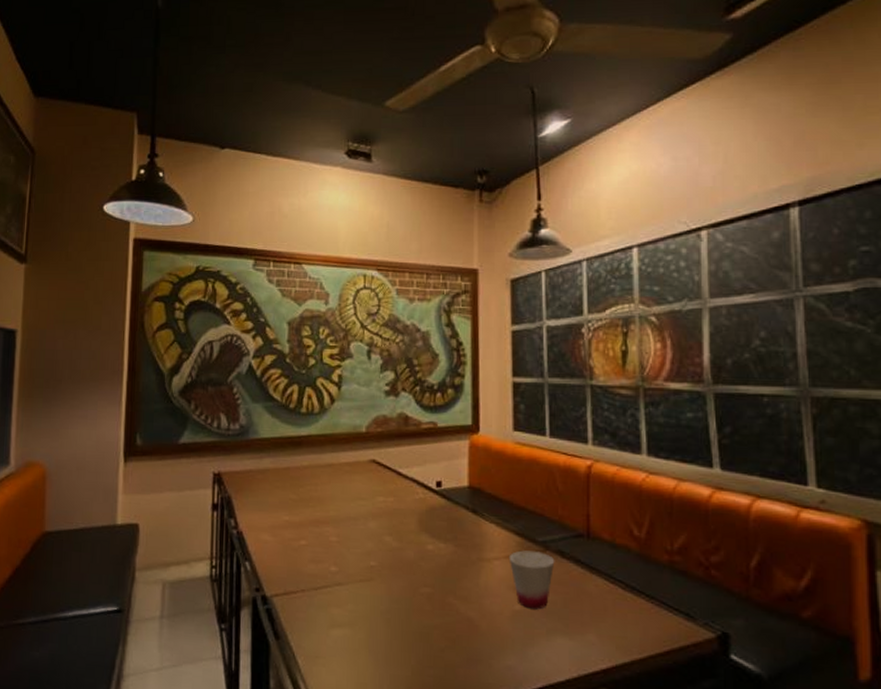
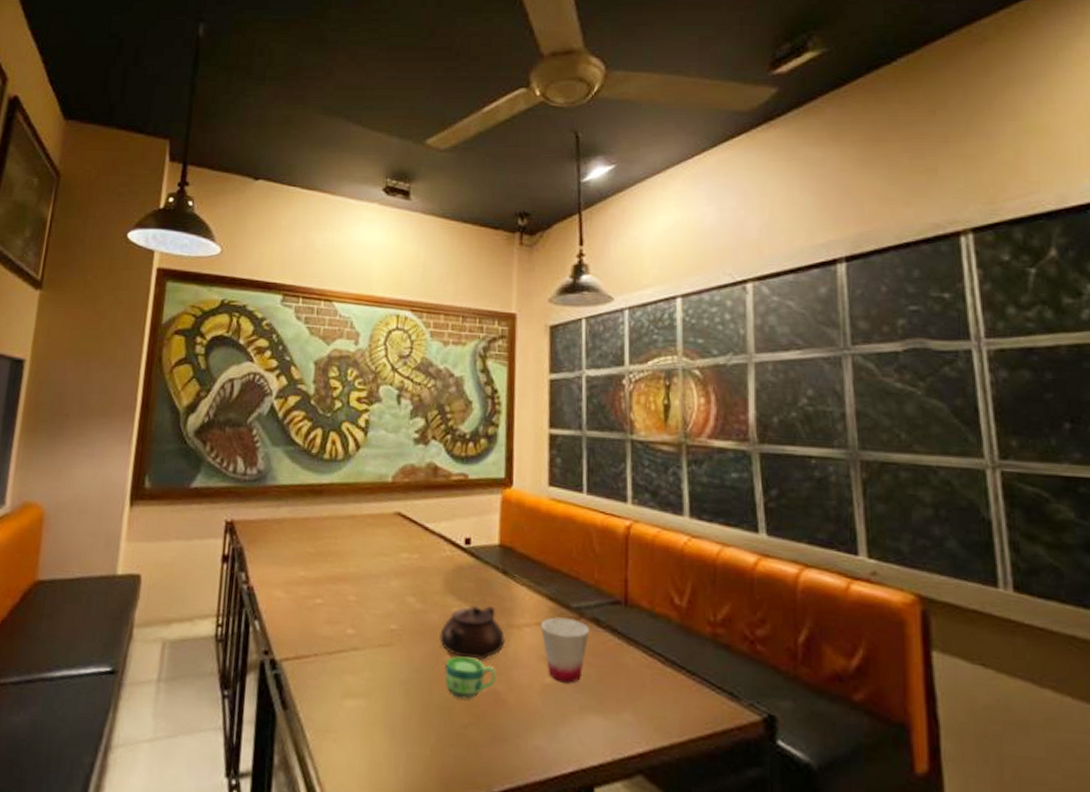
teapot: none [416,541,476,591] -> present [439,605,505,660]
cup: none [422,588,470,626] -> present [445,656,497,700]

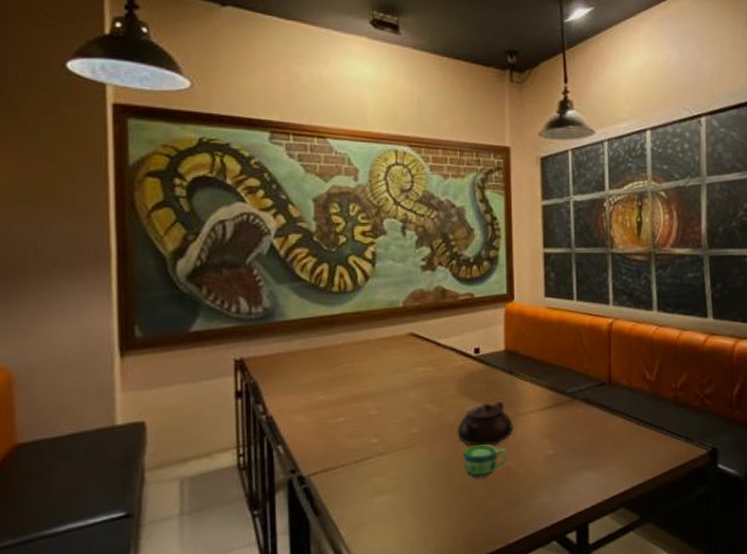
cup: present [540,617,590,683] -> none [542,401,582,452]

